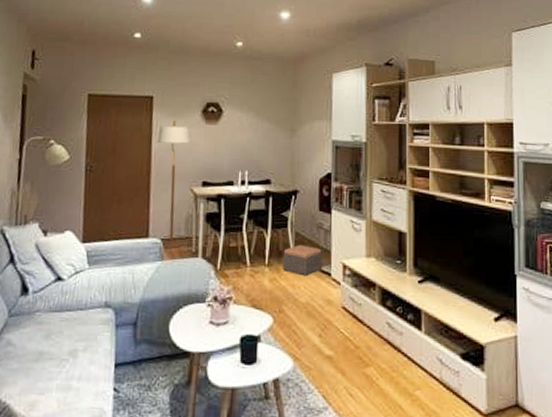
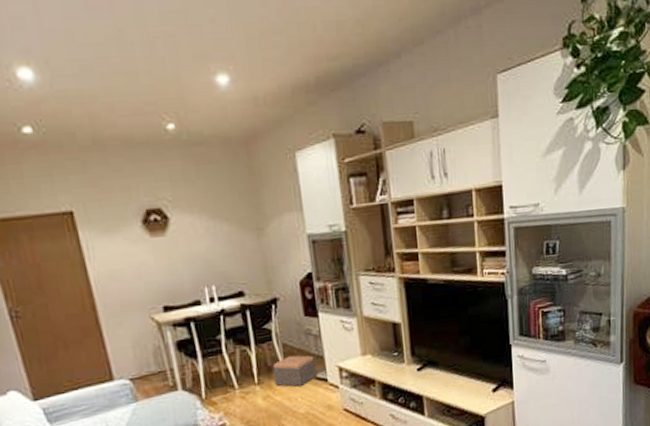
floor lamp: present [157,121,192,249] -> none [92,238,159,389]

